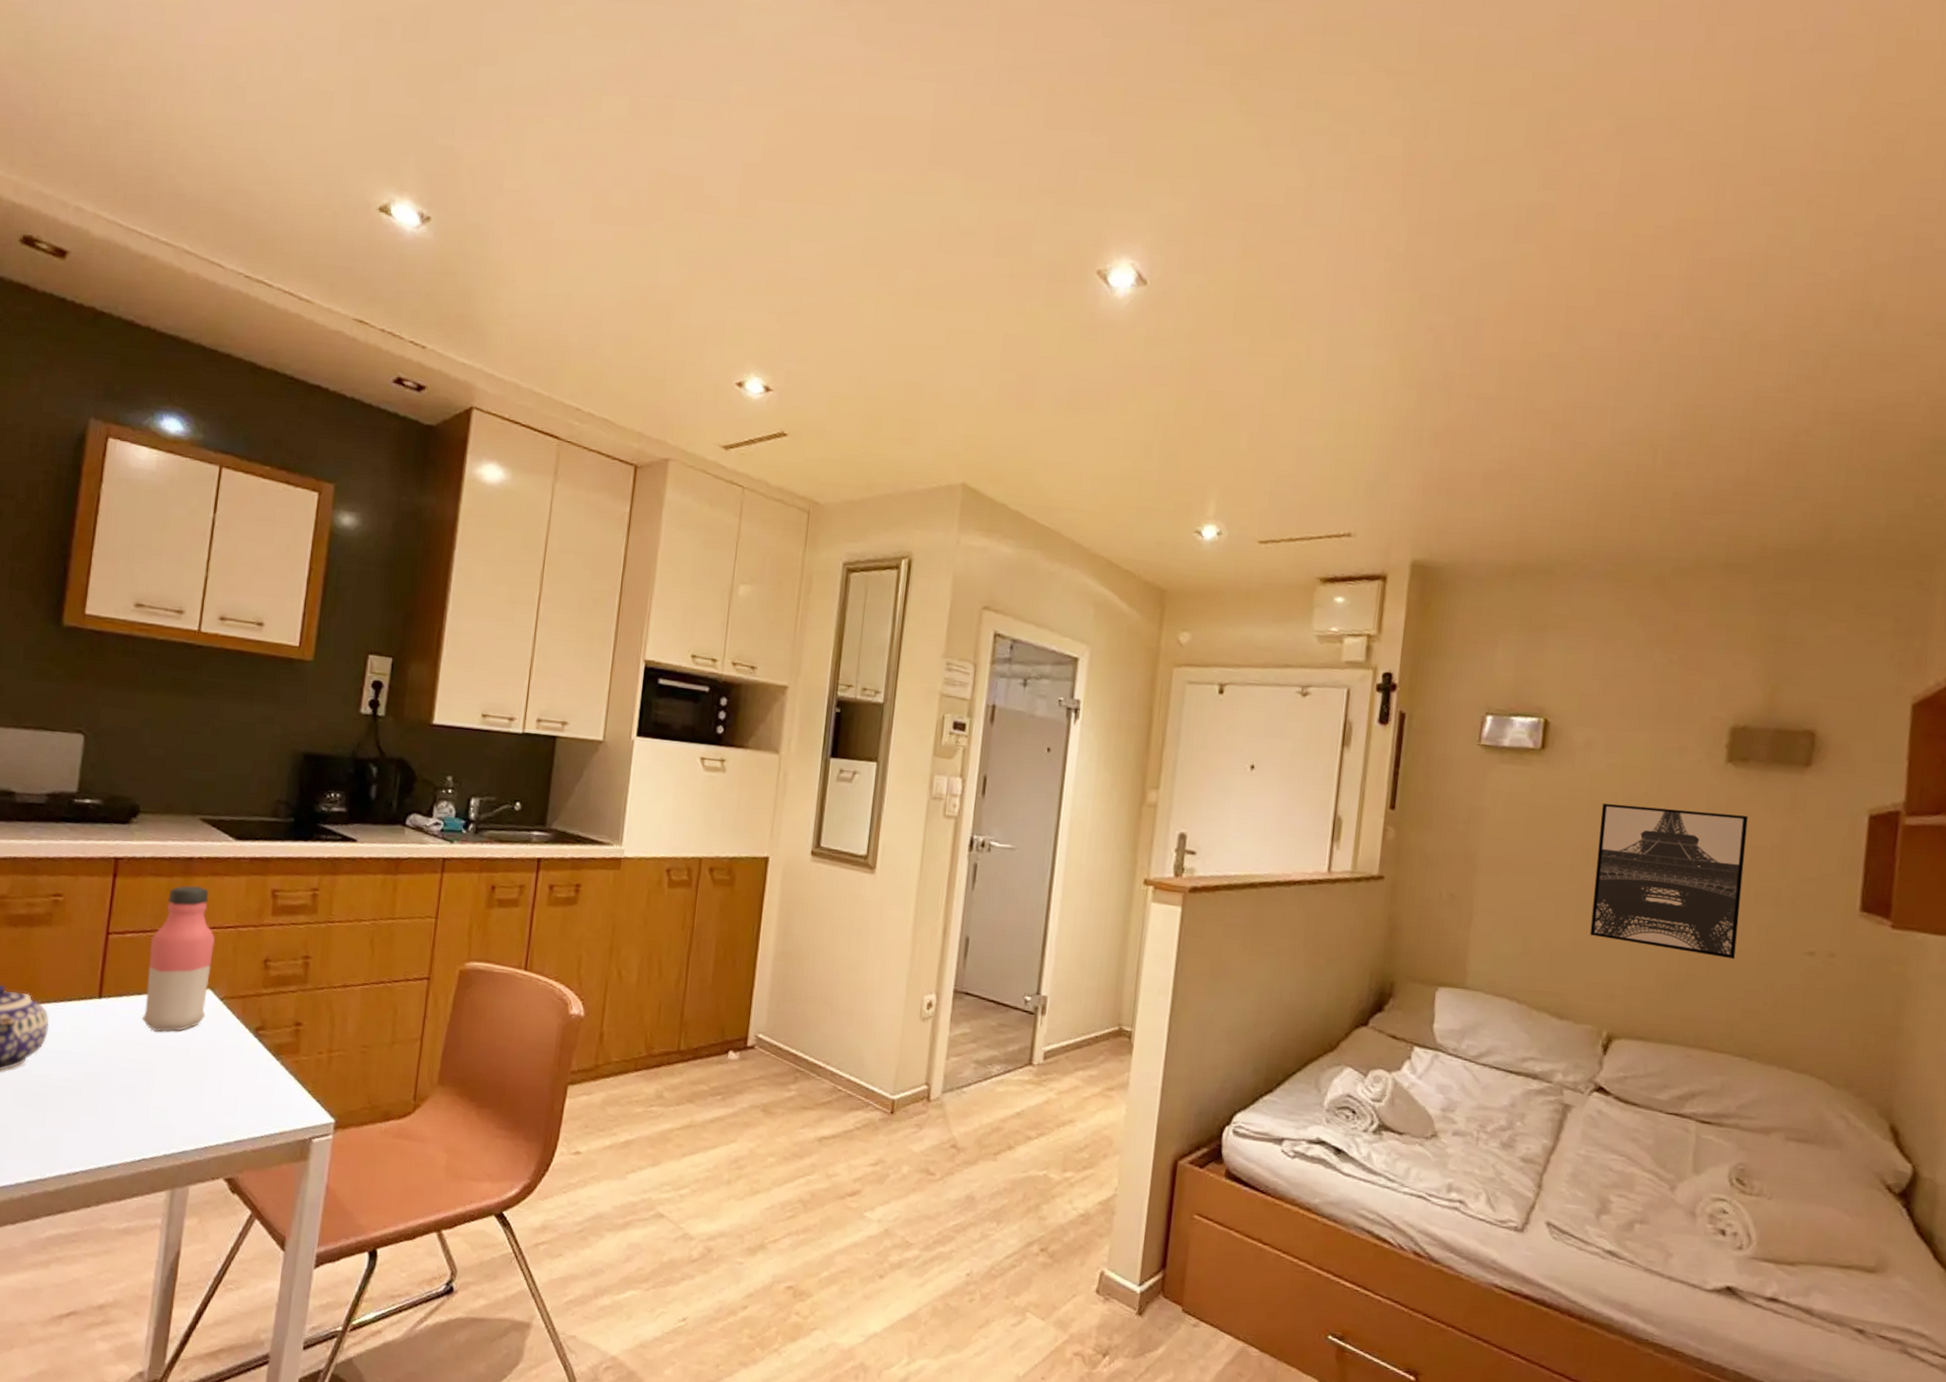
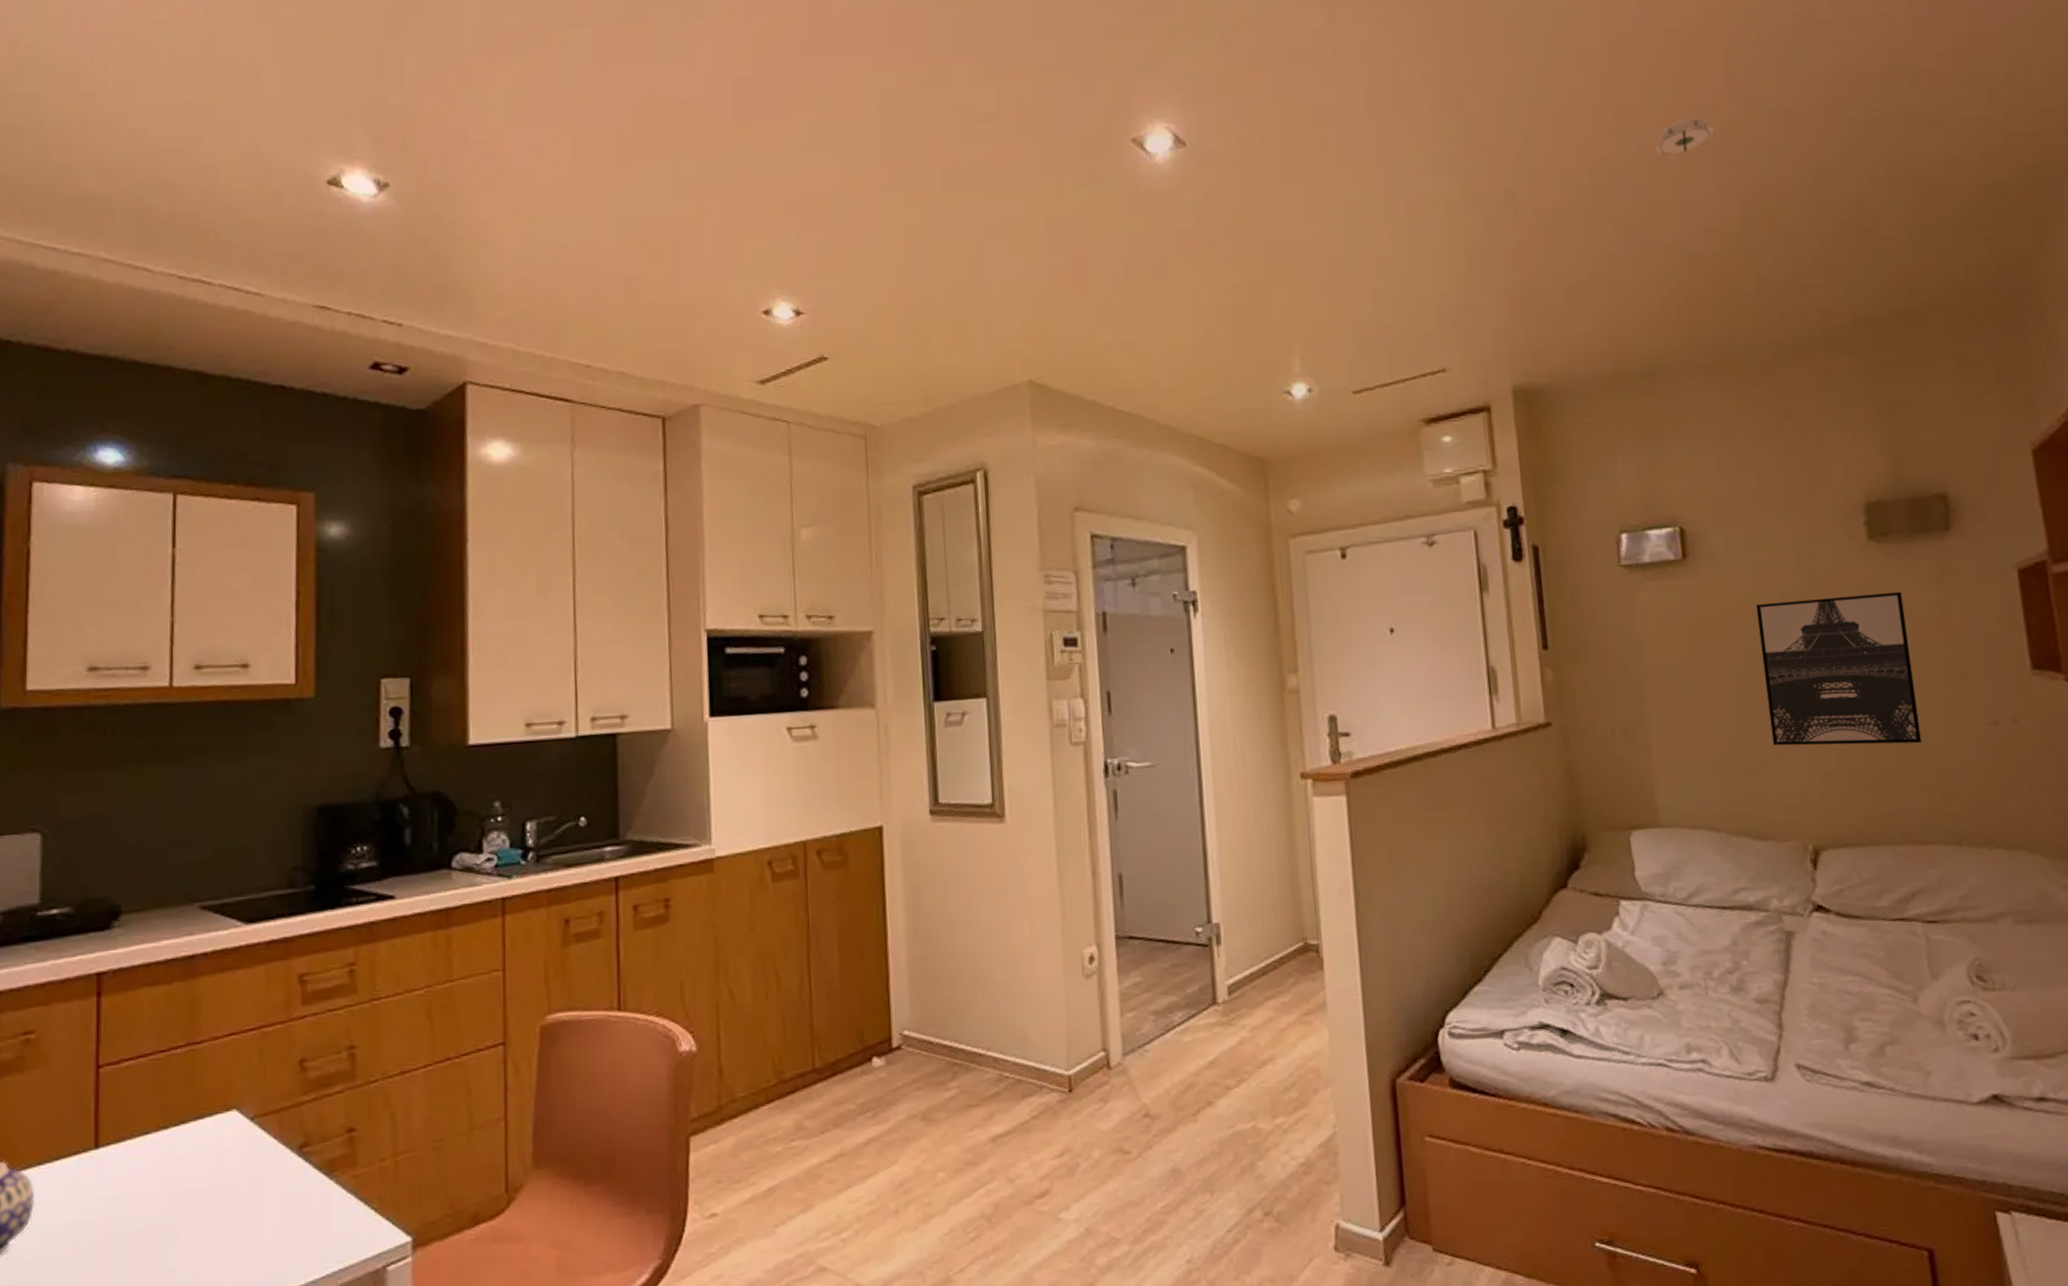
water bottle: present [142,885,215,1032] -> none [153,988,236,1176]
smoke detector: none [1597,326,1663,365] -> present [1654,117,1714,162]

